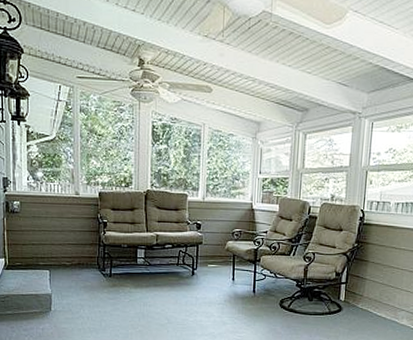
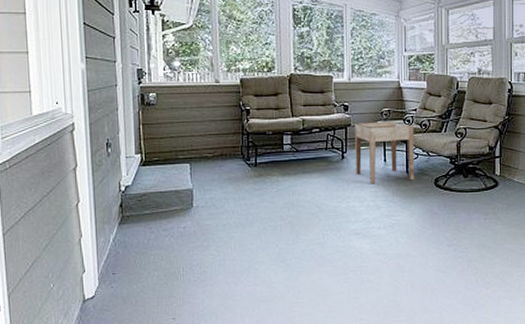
side table: none [205,241,264,301] -> present [355,121,415,184]

